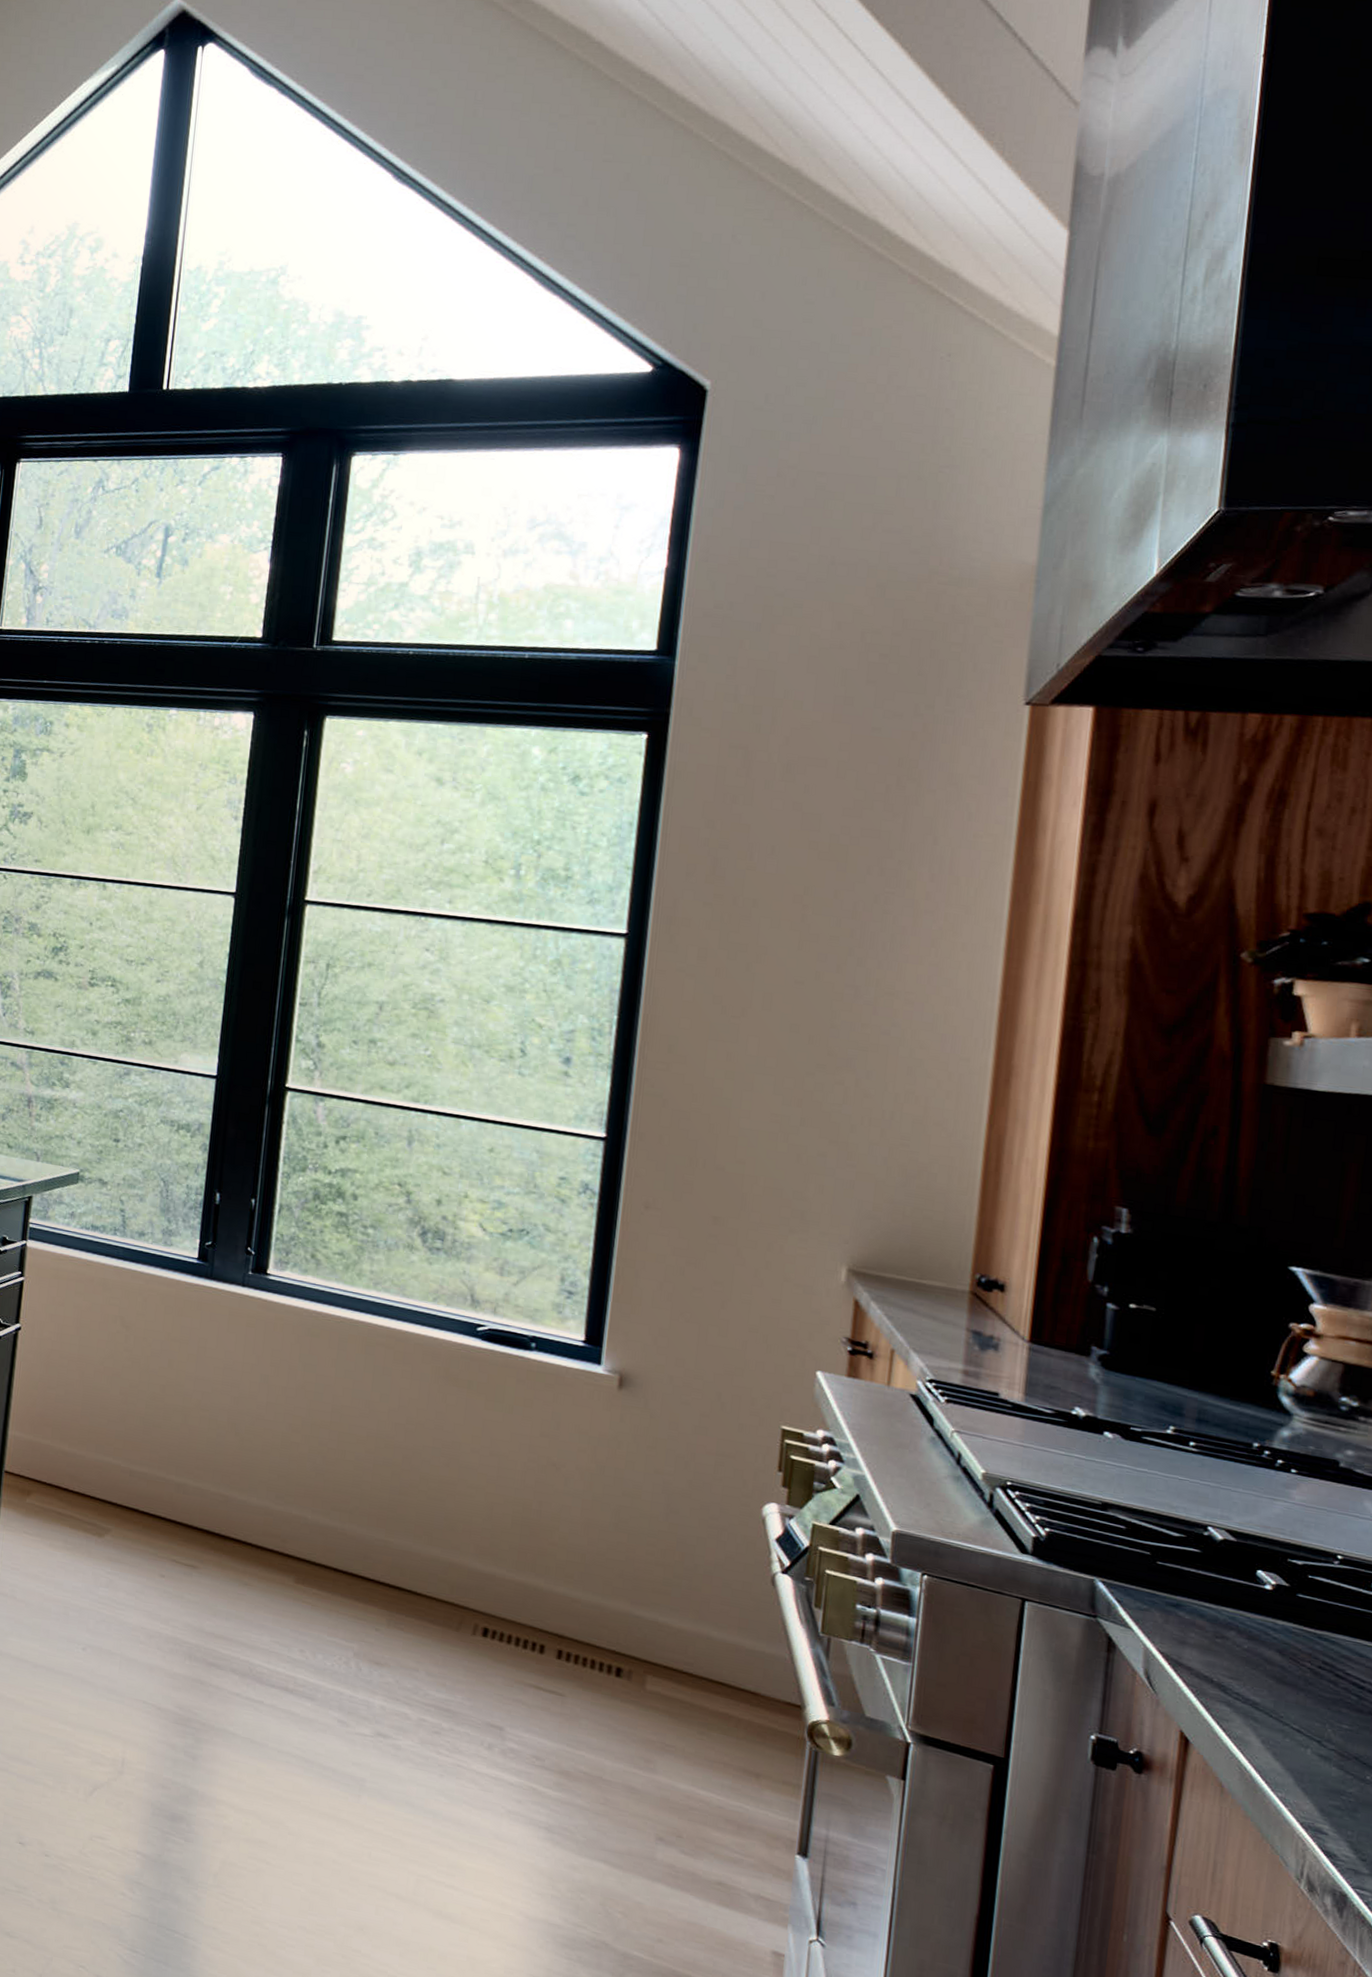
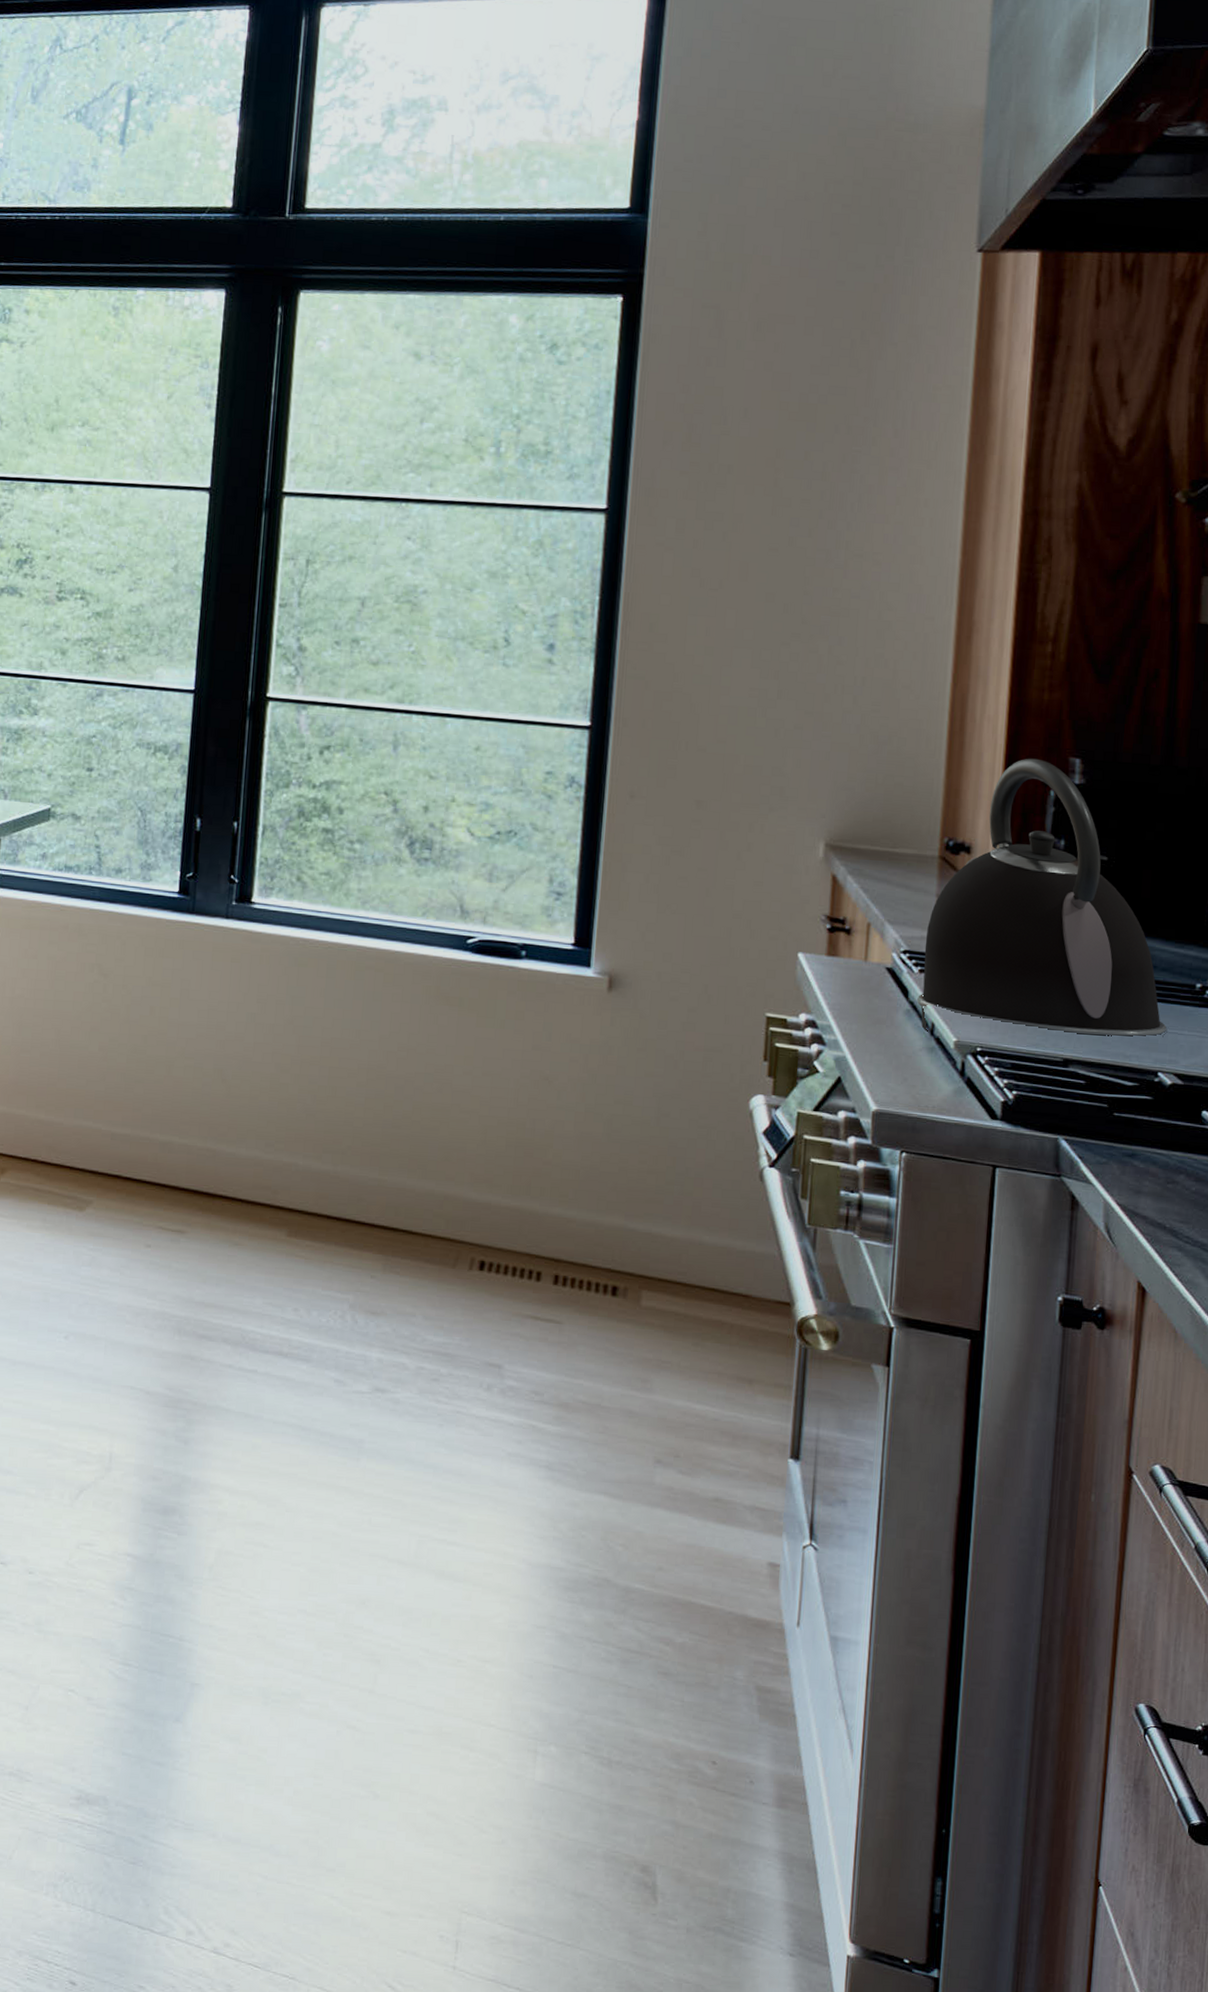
kettle: none [942,1203,1220,1490] -> present [916,758,1168,1037]

